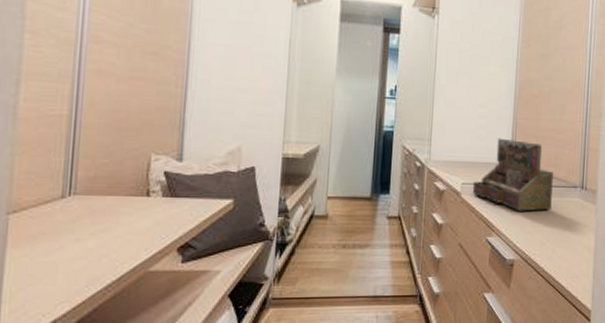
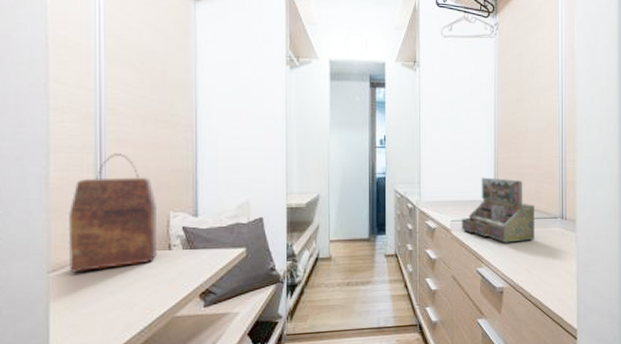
handbag: none [32,85,137,216] -> present [68,153,157,273]

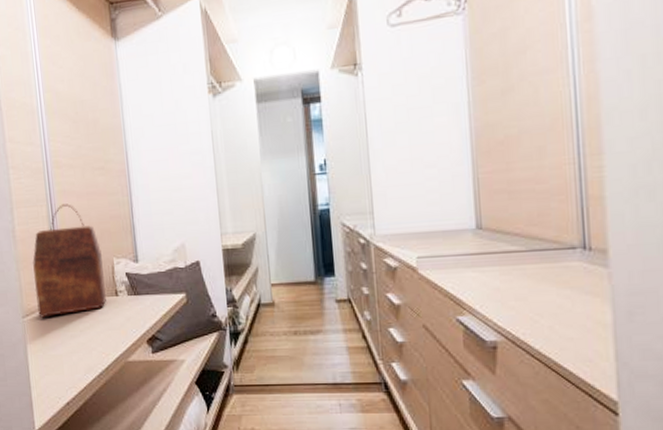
jewelry box: present [461,177,535,243] -> none [430,199,541,284]

